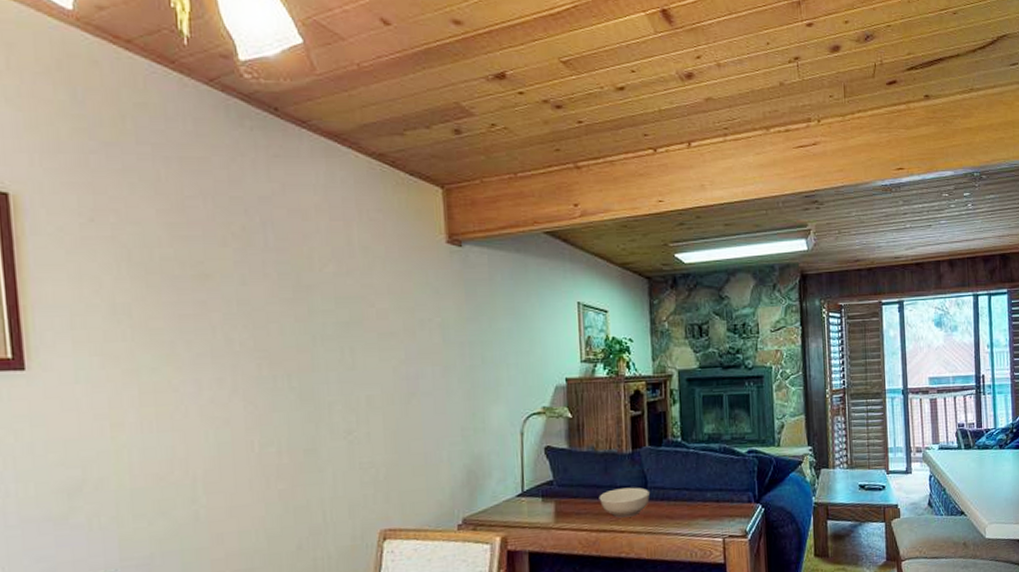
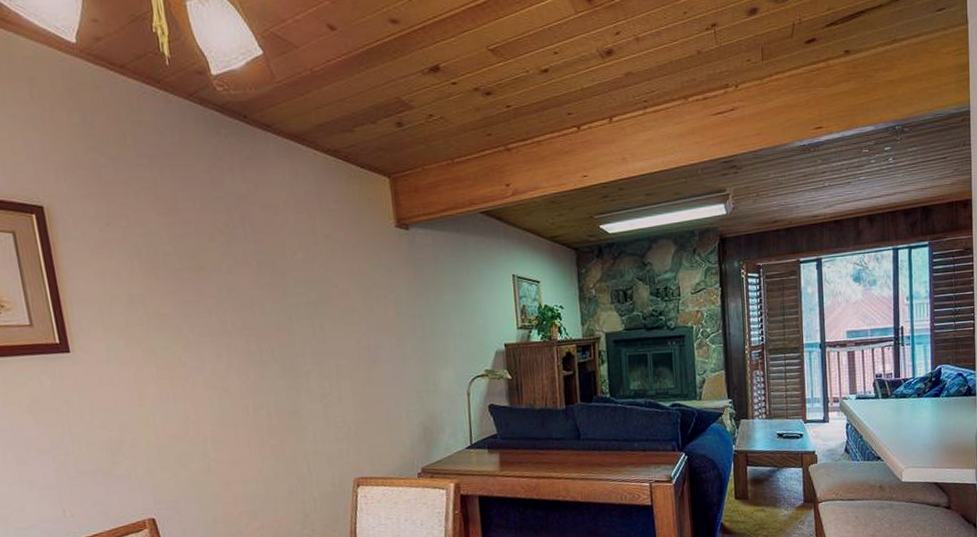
bowl: present [599,487,651,518] -> none [537,439,583,466]

